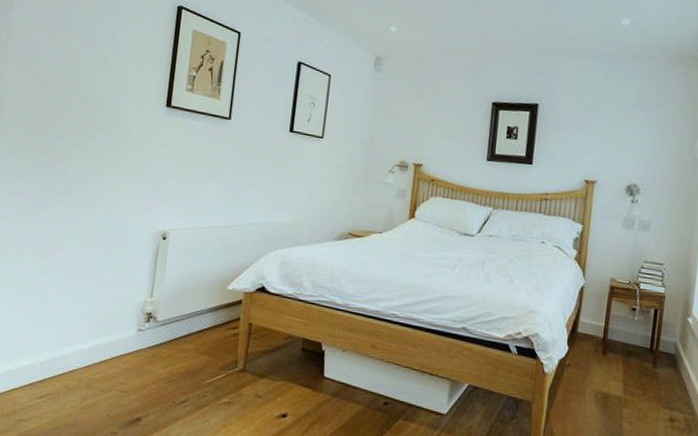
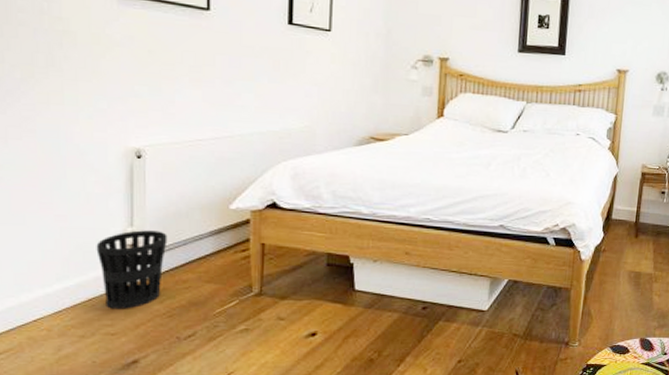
wastebasket: none [123,301,177,371] -> present [96,230,168,309]

